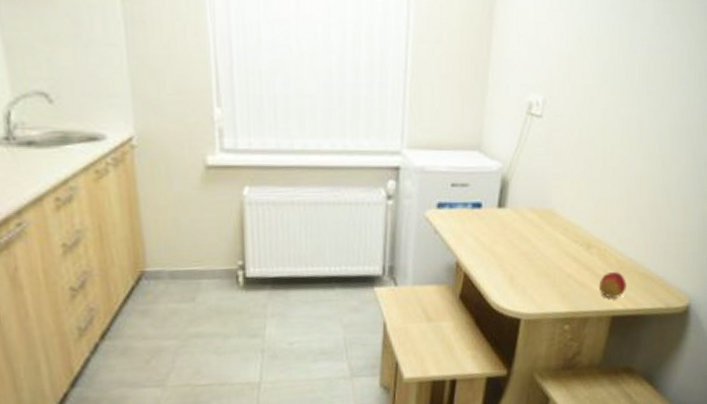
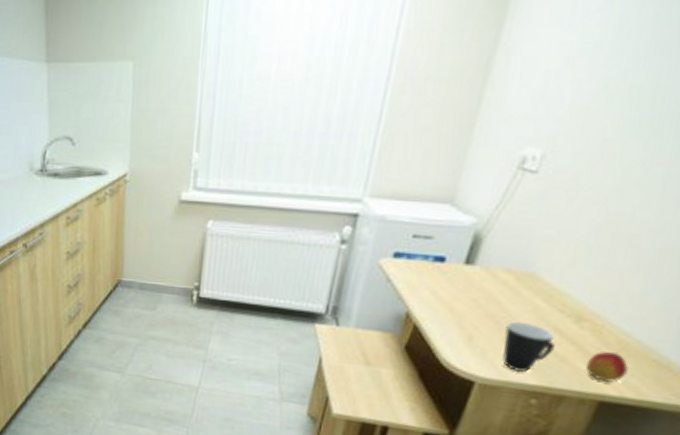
mug: none [538,255,575,303] -> present [502,321,555,373]

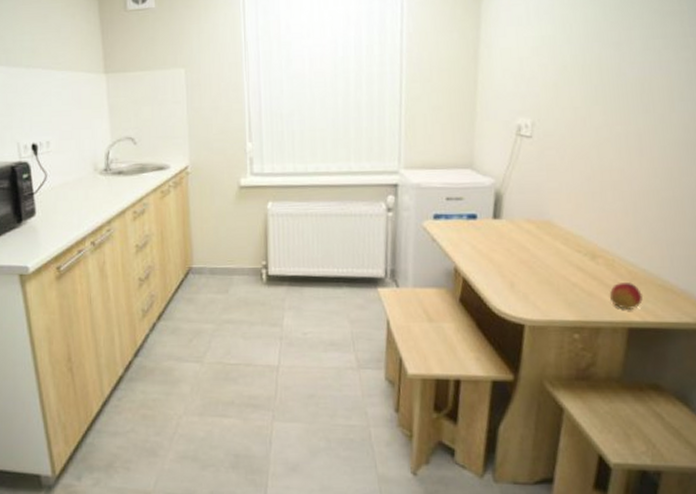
mug: present [502,321,555,373] -> none [538,264,581,311]

